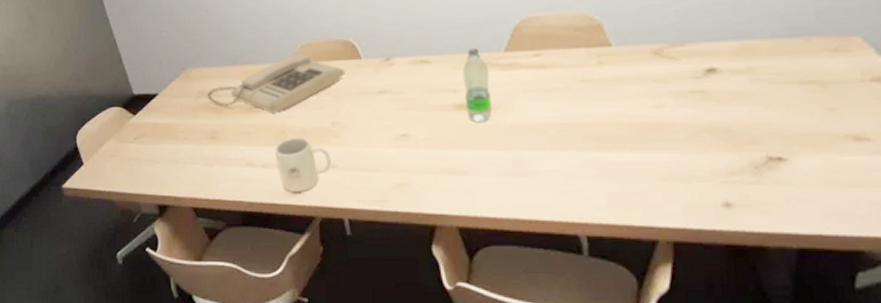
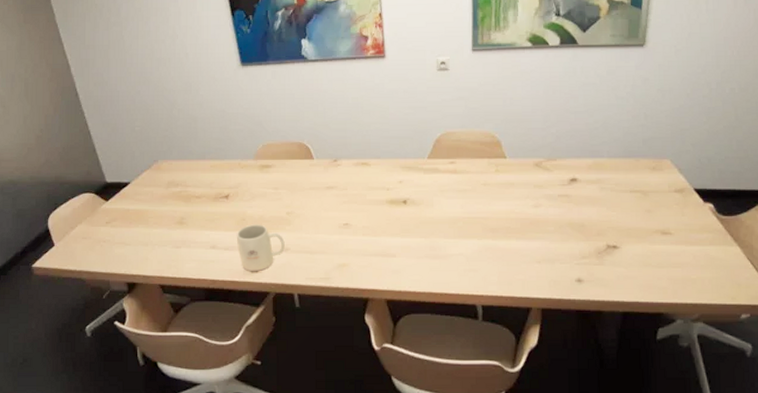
telephone: present [207,53,346,112] -> none [177,152,300,202]
bottle: present [462,48,492,122] -> none [395,155,416,214]

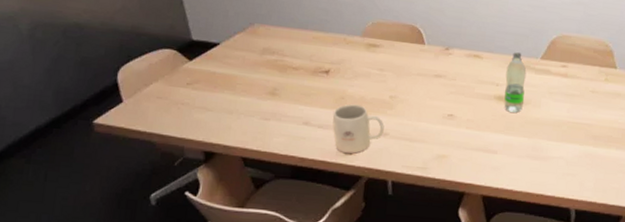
bottle: none [395,155,416,214] -> present [504,52,527,113]

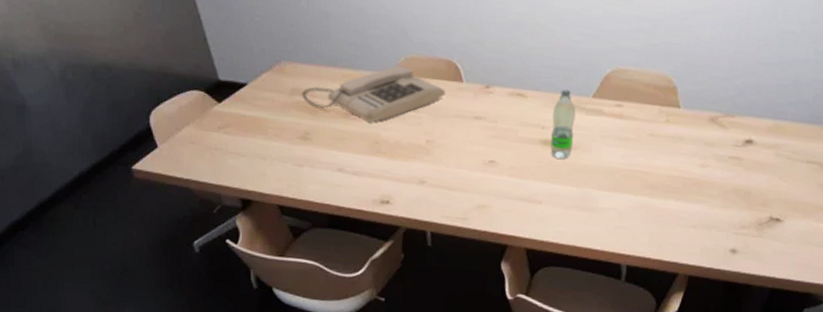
telephone: none [273,29,409,79] -> present [302,65,446,122]
mug: present [332,104,384,154] -> none [367,149,422,203]

